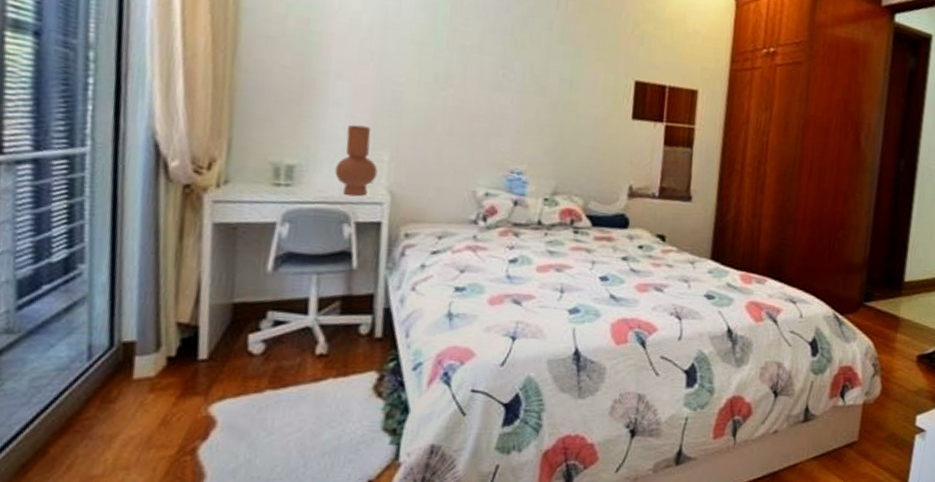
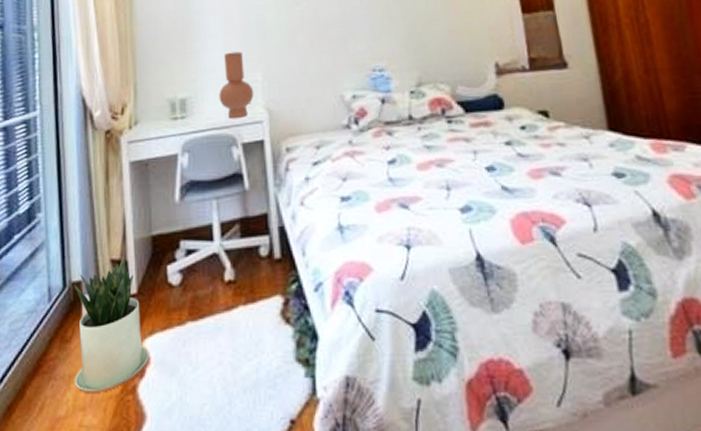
planter: none [117,323,216,454] -> present [73,259,149,394]

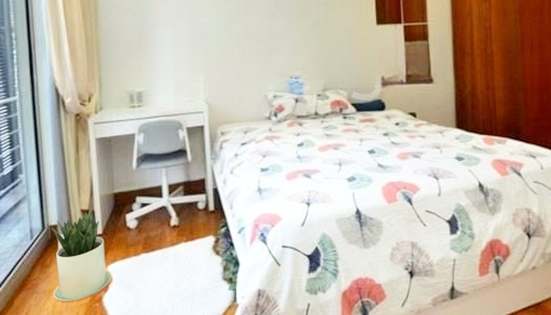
vase: present [219,51,254,119] -> none [169,58,197,109]

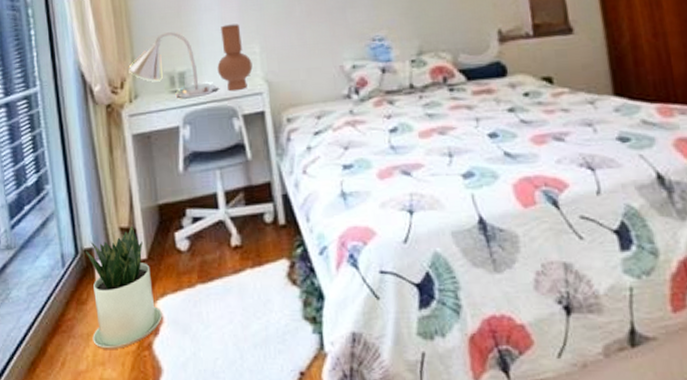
table lamp: none [96,60,169,113] -> present [129,32,219,99]
vase: none [169,58,197,109] -> present [217,24,253,92]

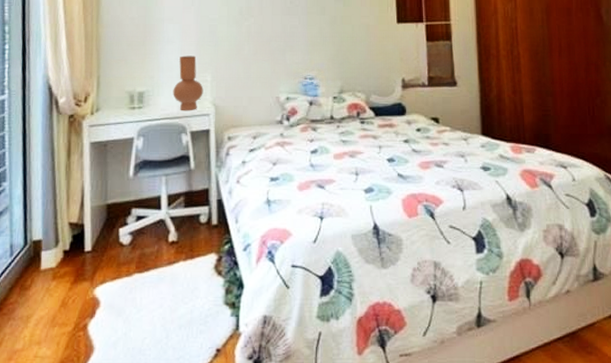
planter: present [84,227,162,350] -> none [32,222,100,331]
table lamp: present [129,32,219,99] -> none [93,58,172,115]

